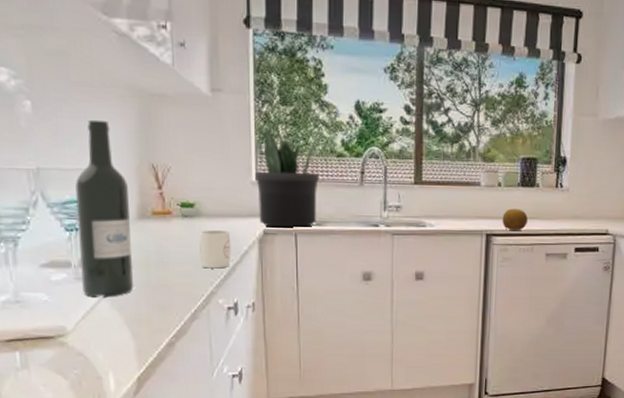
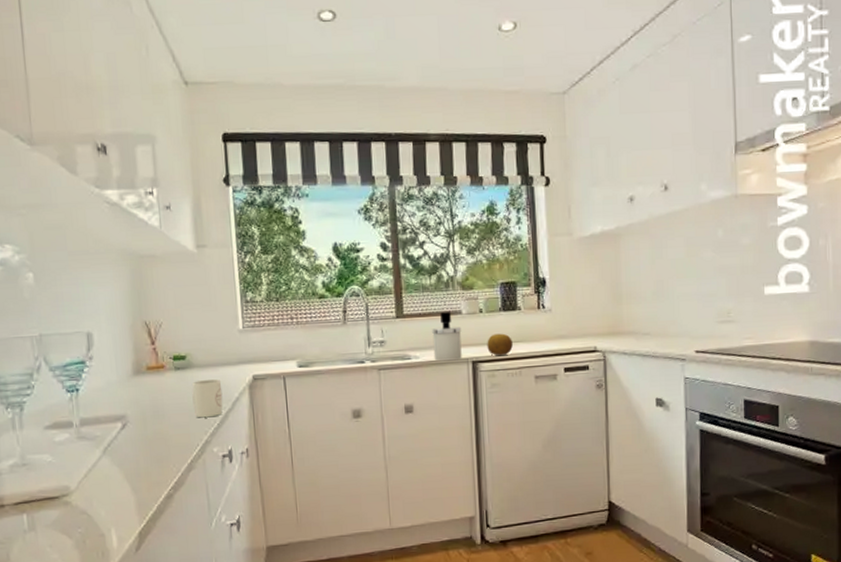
wine bottle: present [75,119,134,296] -> none [75,284,133,454]
planter: present [254,126,320,228] -> none [241,272,304,373]
soap dispenser: none [448,182,479,232] -> present [431,312,462,362]

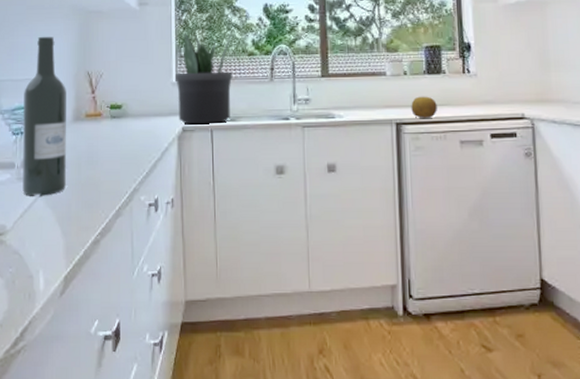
wine bottle: none [75,284,133,454] -> present [22,36,67,195]
mug: present [191,379,223,418] -> none [125,129,153,166]
planter: none [241,272,304,373] -> present [174,30,233,125]
soap dispenser: present [431,312,462,362] -> none [355,73,386,122]

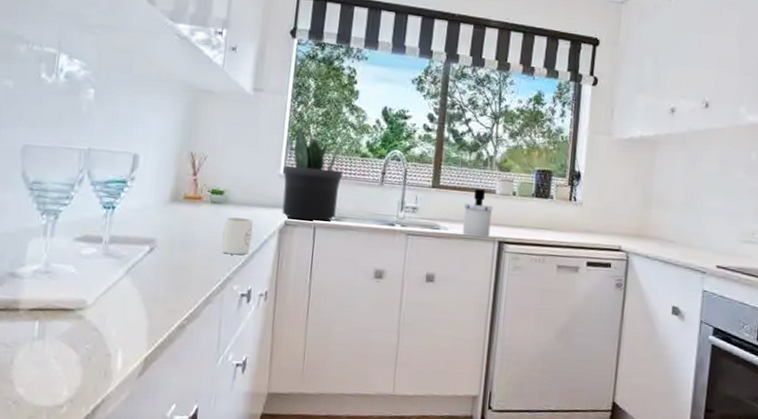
wine bottle: present [22,36,67,195] -> none [108,109,167,274]
mug: none [125,129,153,166] -> present [221,217,253,255]
soap dispenser: none [355,73,386,122] -> present [462,189,493,238]
fruit: present [411,96,437,119] -> none [515,218,541,241]

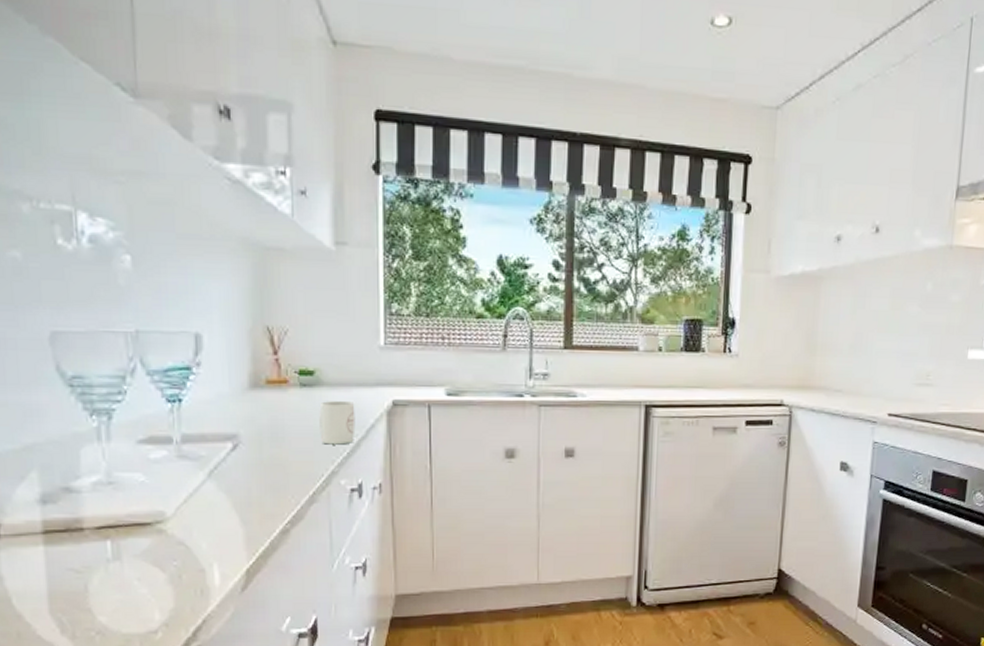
planter: present [282,124,348,222] -> none [383,283,457,399]
soap dispenser: present [462,189,493,238] -> none [602,347,637,403]

